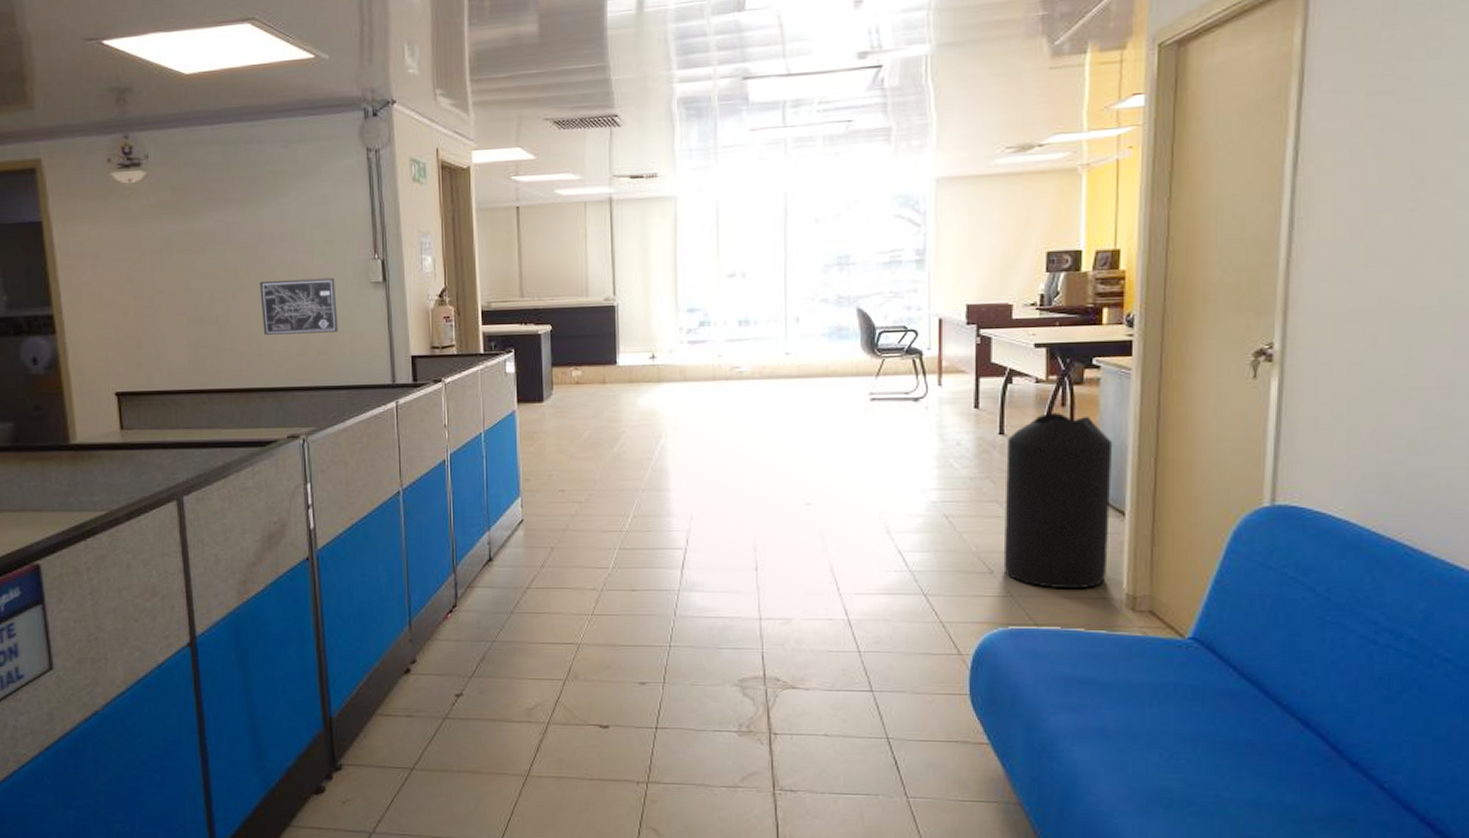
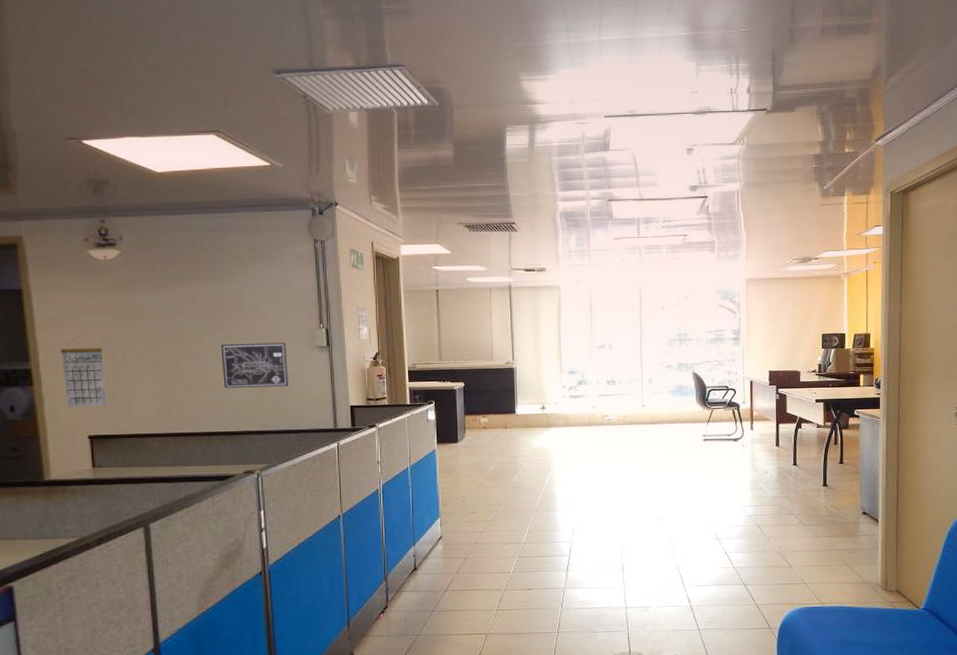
calendar: none [83,274,135,359] -> present [60,335,107,407]
trash can: present [1003,413,1113,590] -> none [798,449,869,577]

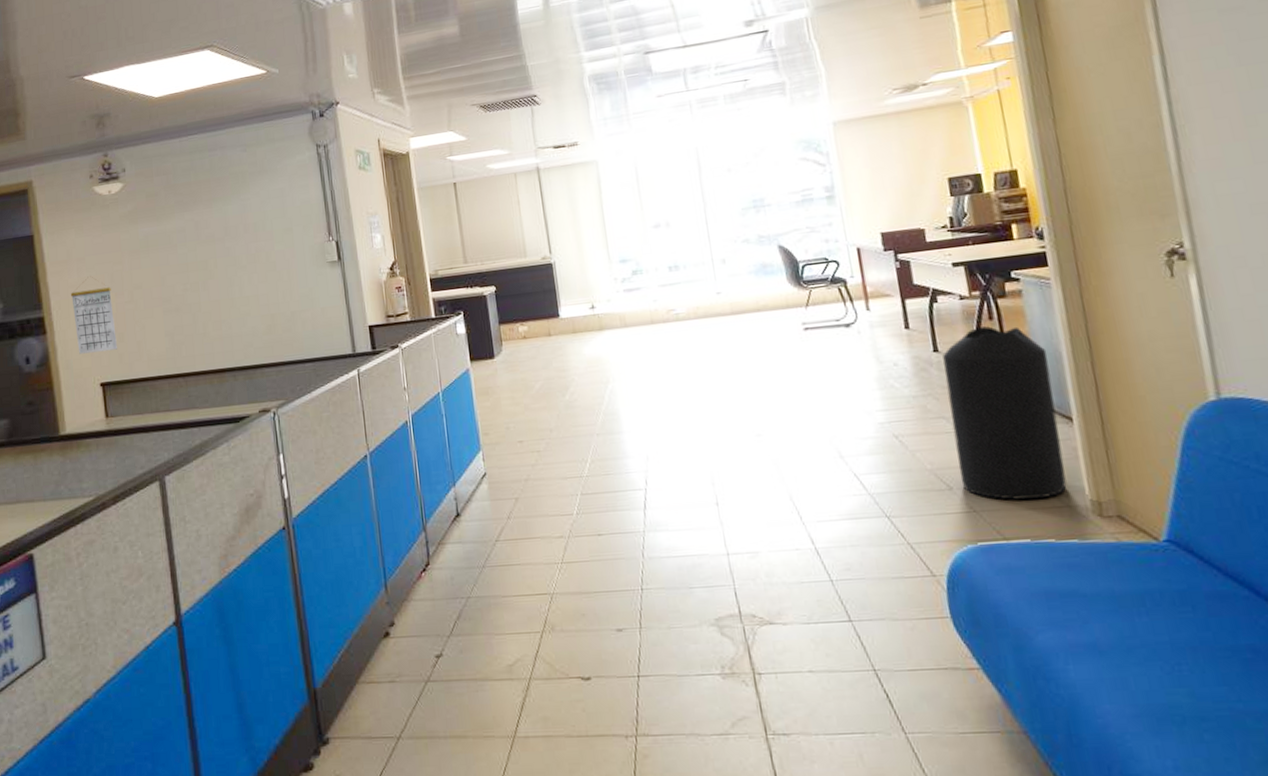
wall art: present [221,342,288,388] -> none [227,261,300,318]
trash can: none [798,449,869,577] -> present [942,326,1067,500]

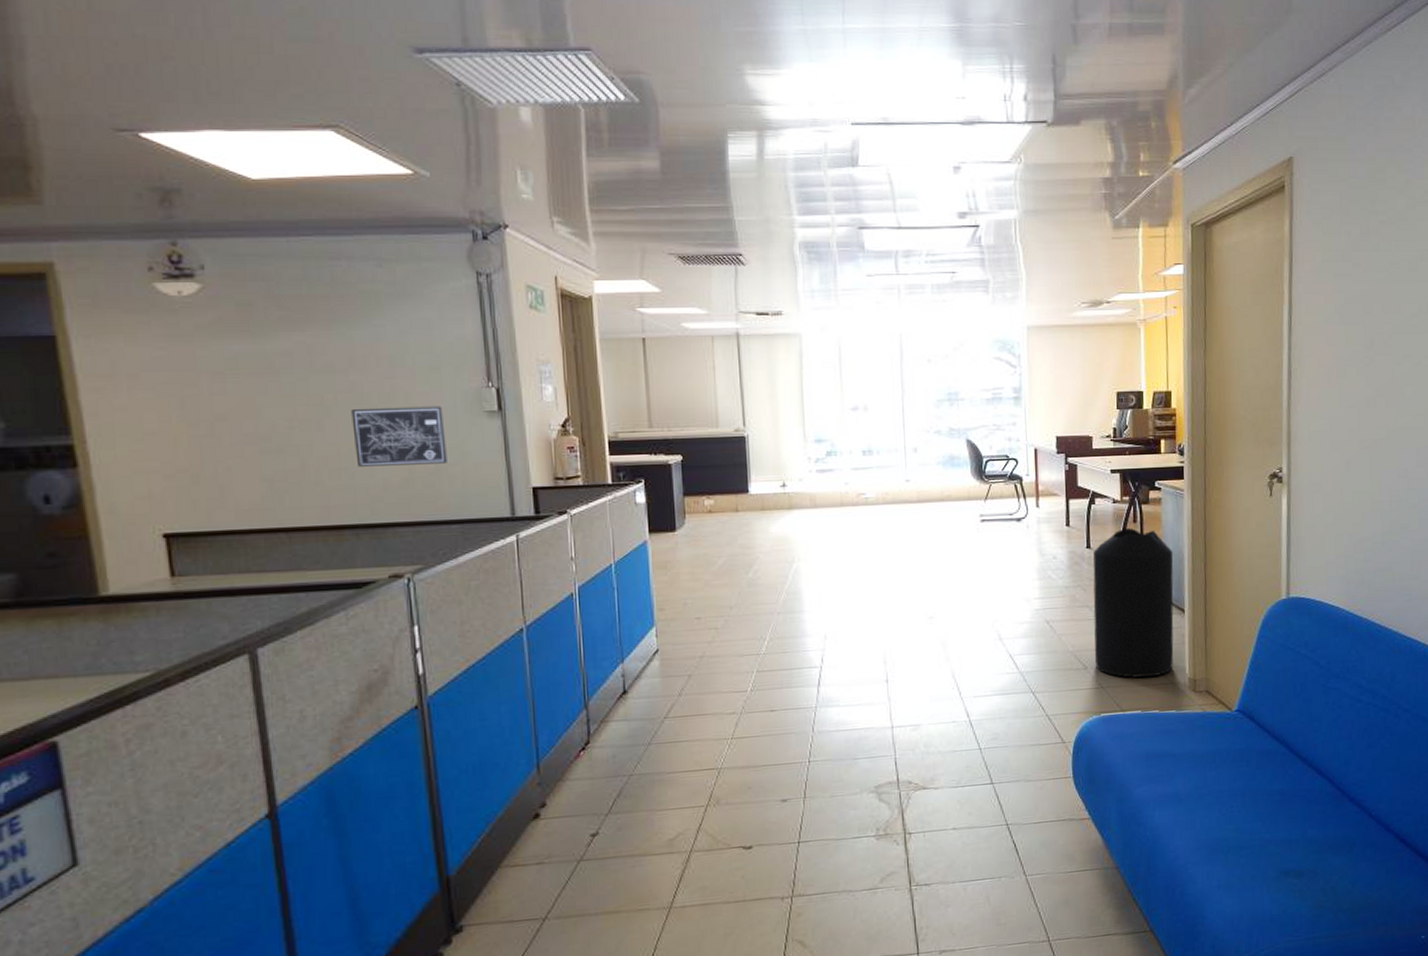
calendar: present [70,276,117,354] -> none [116,398,189,496]
wall art: none [227,261,300,318] -> present [351,406,447,467]

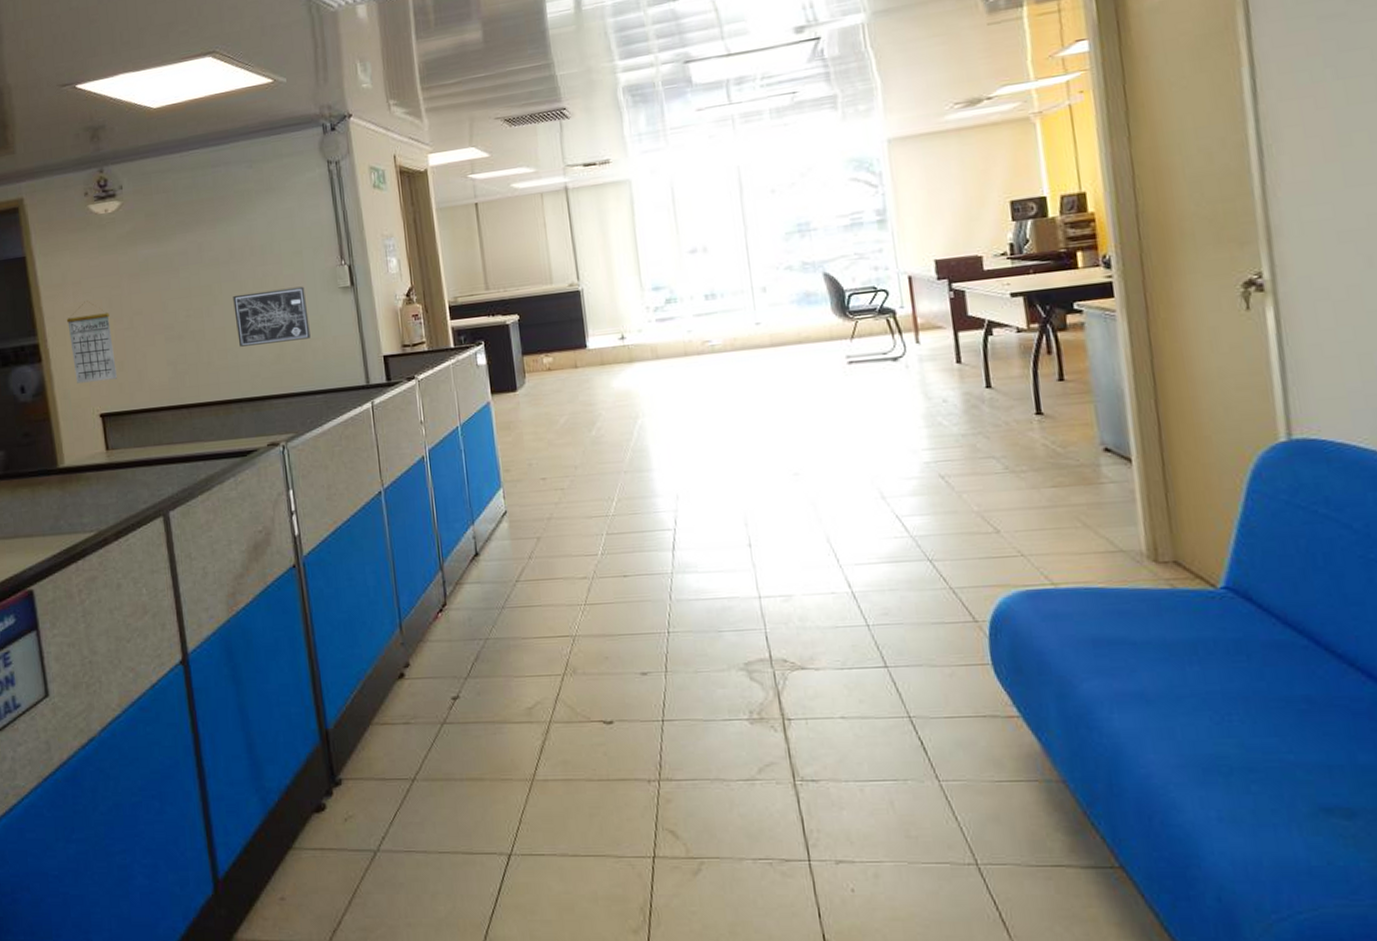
calendar: none [116,398,189,496] -> present [66,301,117,384]
trash can: present [1093,528,1174,678] -> none [996,361,1122,545]

